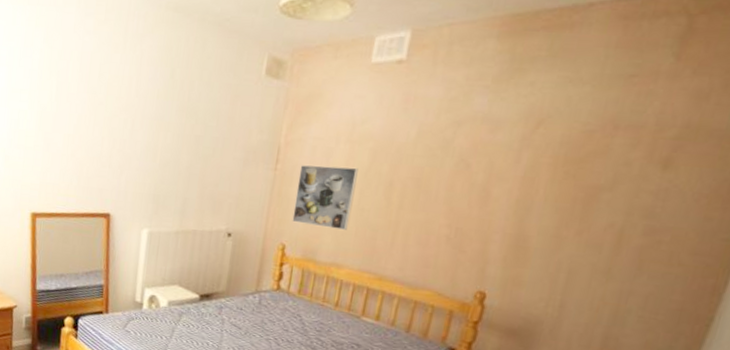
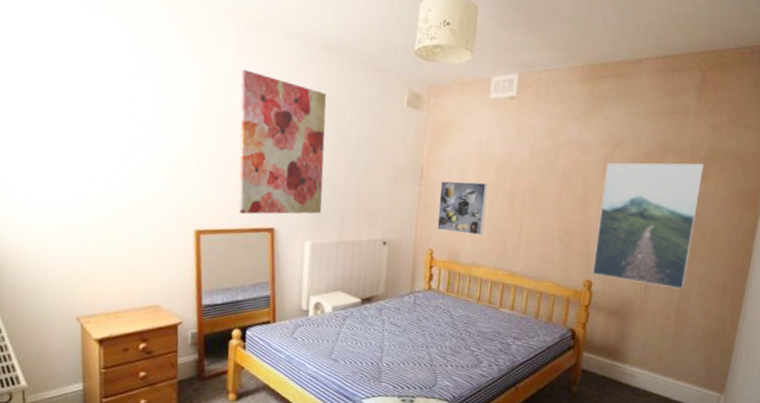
wall art: none [75,38,173,200] -> present [239,69,327,215]
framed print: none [487,144,673,311] -> present [592,162,704,289]

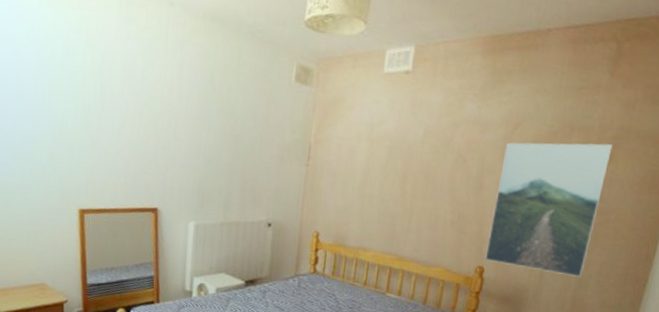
wall art: present [239,69,327,215] -> none [122,42,212,194]
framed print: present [437,181,487,235] -> none [324,161,378,218]

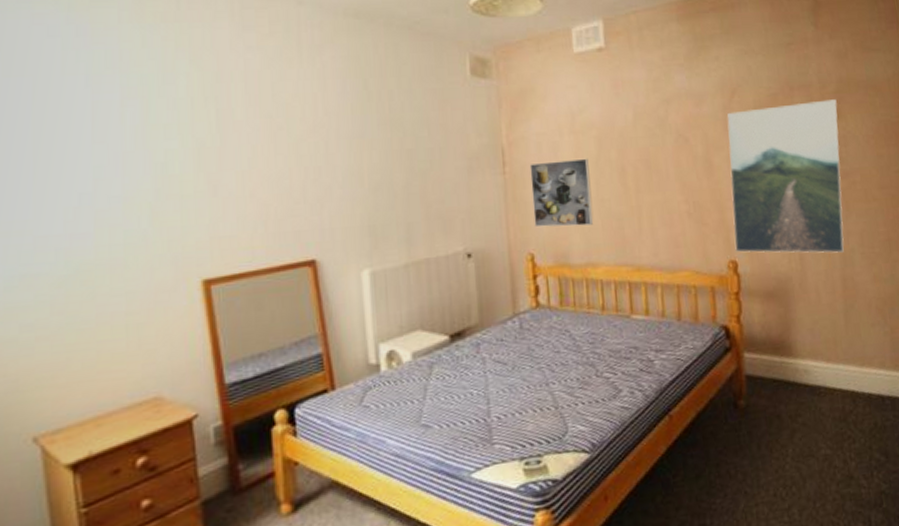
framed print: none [324,161,378,218] -> present [529,158,594,227]

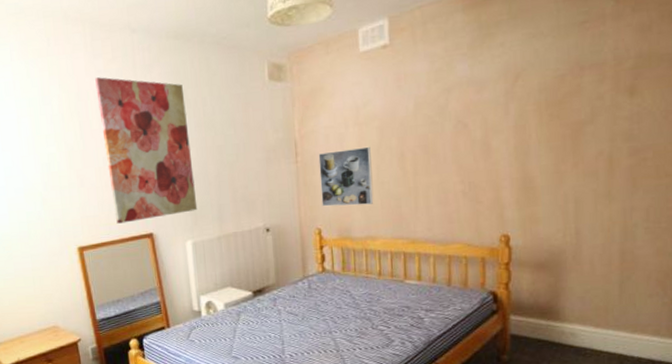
wall art: none [243,55,379,247] -> present [95,77,198,224]
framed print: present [727,99,844,253] -> none [507,75,634,228]

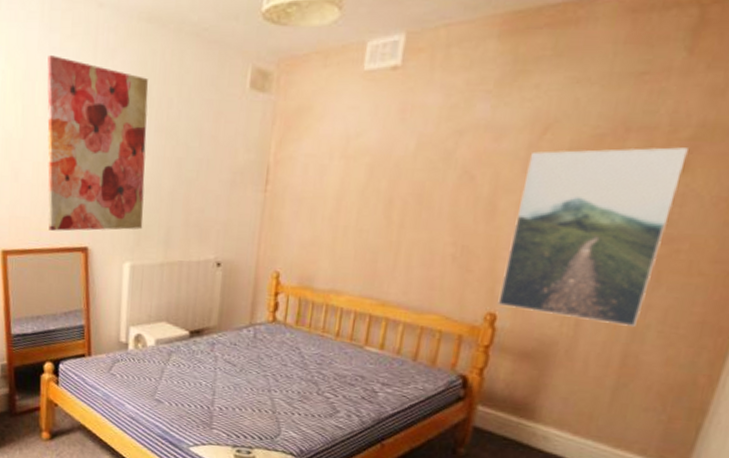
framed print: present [318,146,374,207] -> none [286,184,355,253]
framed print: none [507,75,634,228] -> present [498,147,688,327]

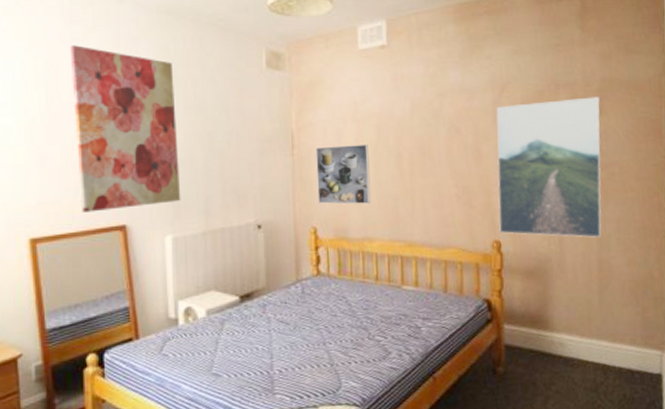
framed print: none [286,184,355,253] -> present [315,144,371,204]

